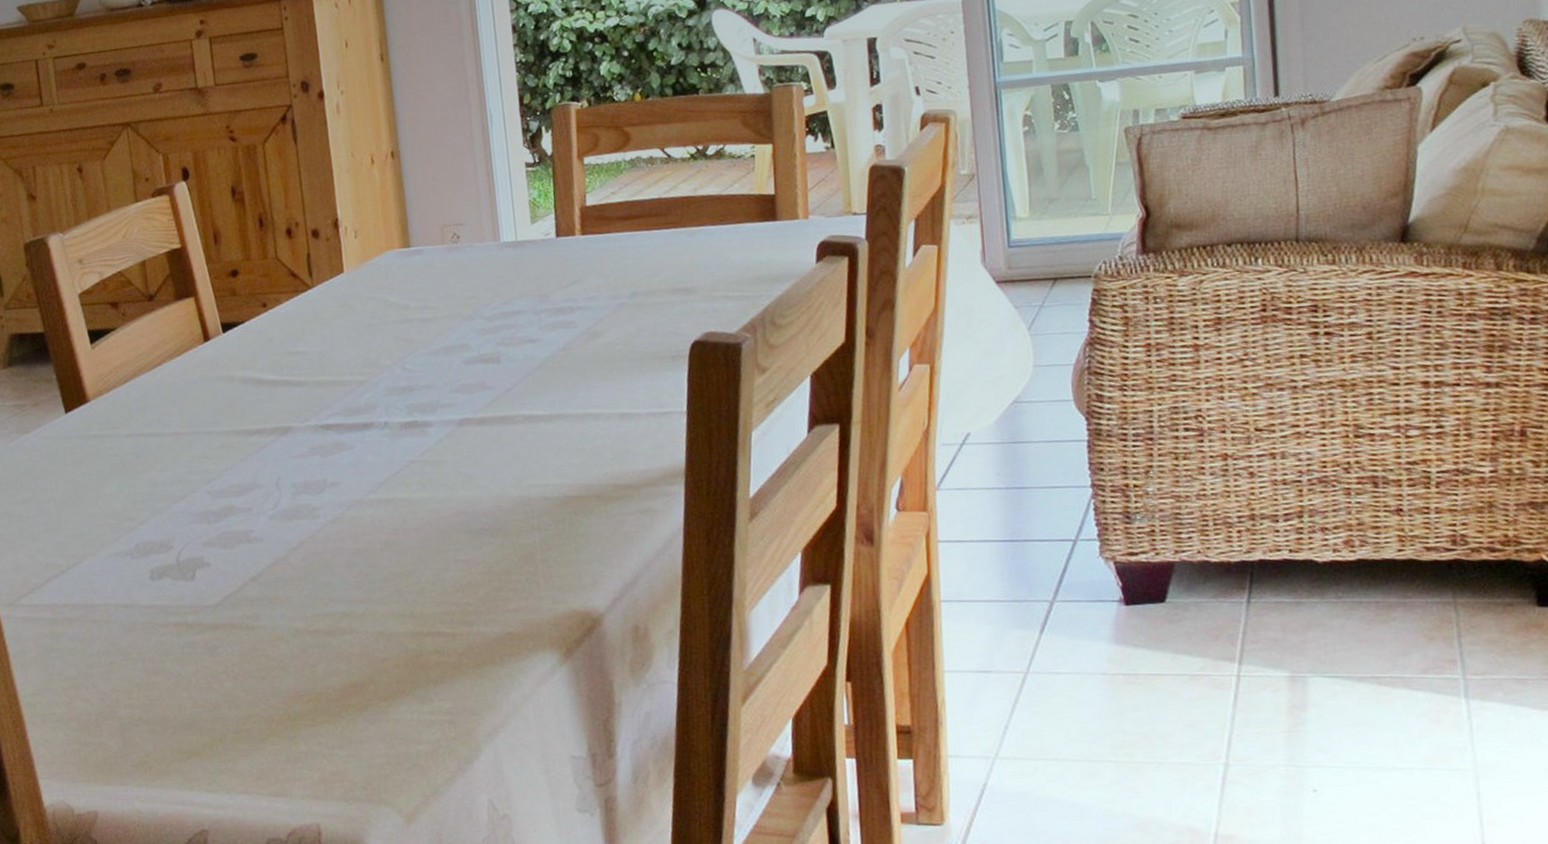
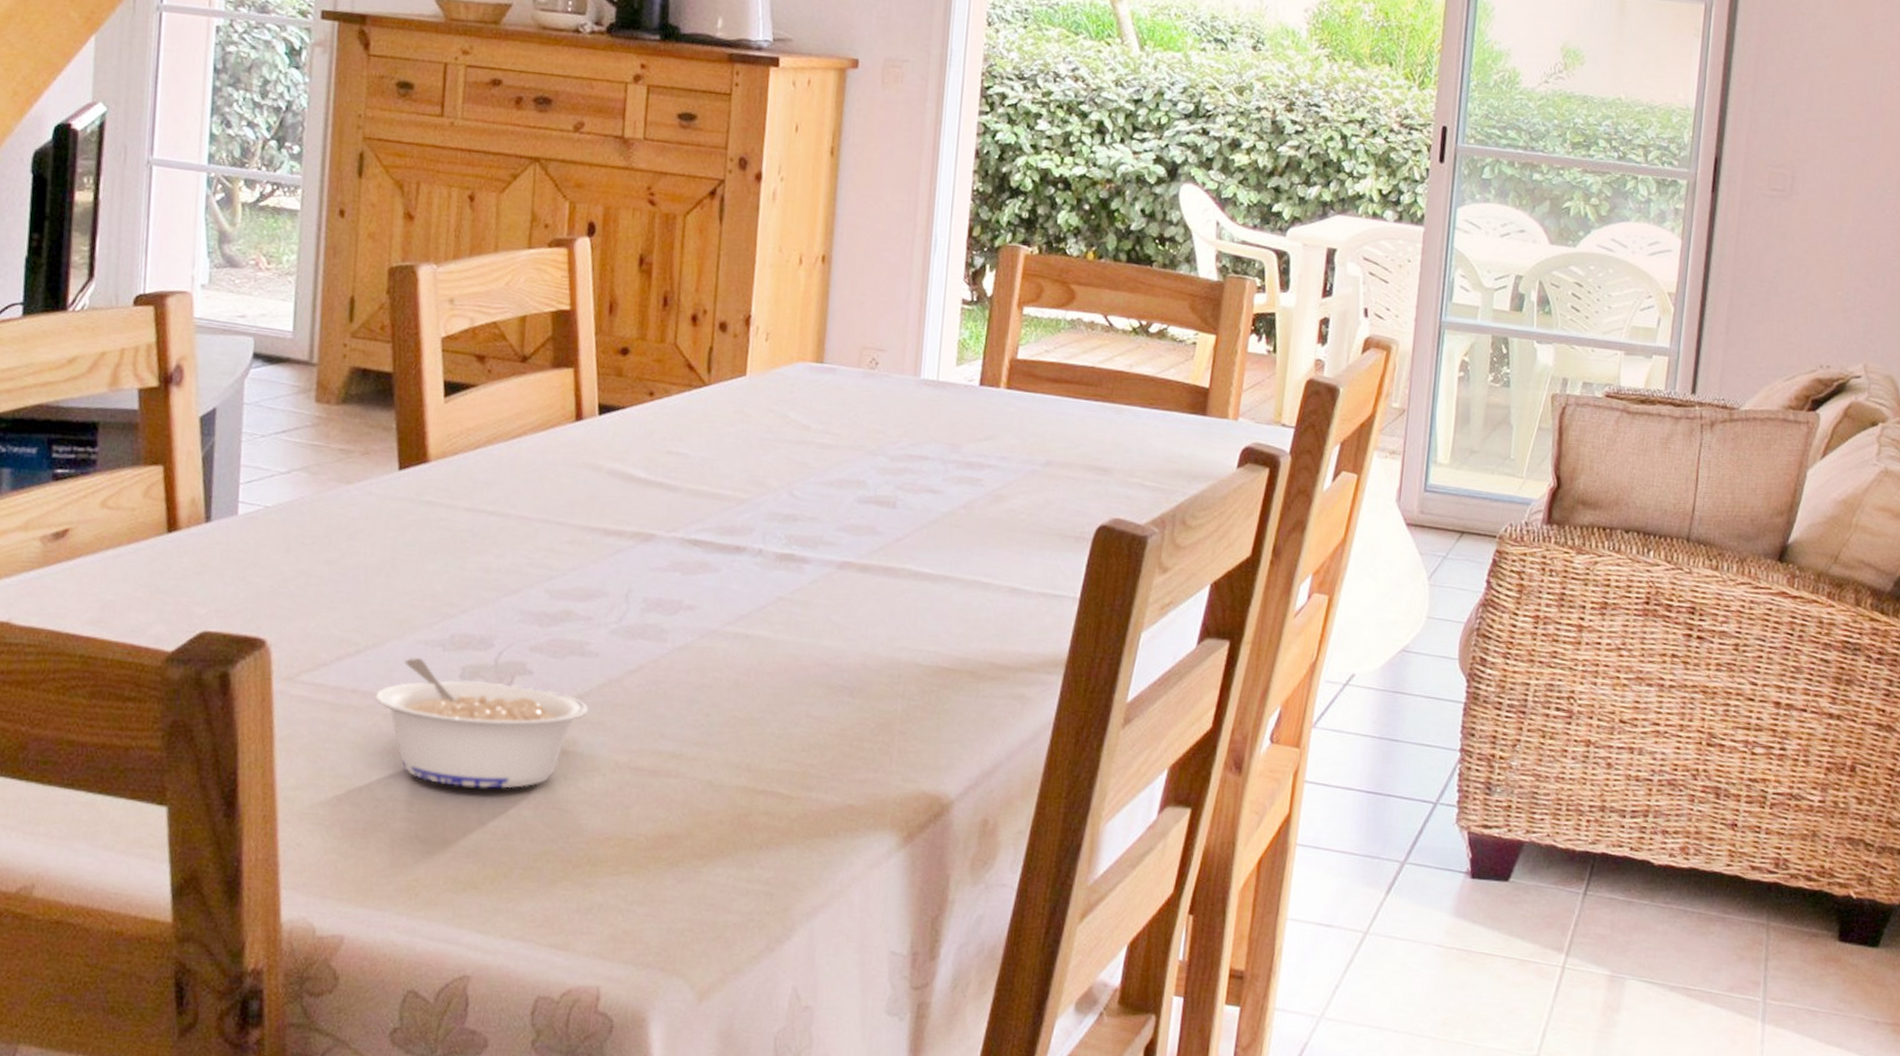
legume: none [84,568,263,672] -> present [375,656,588,789]

